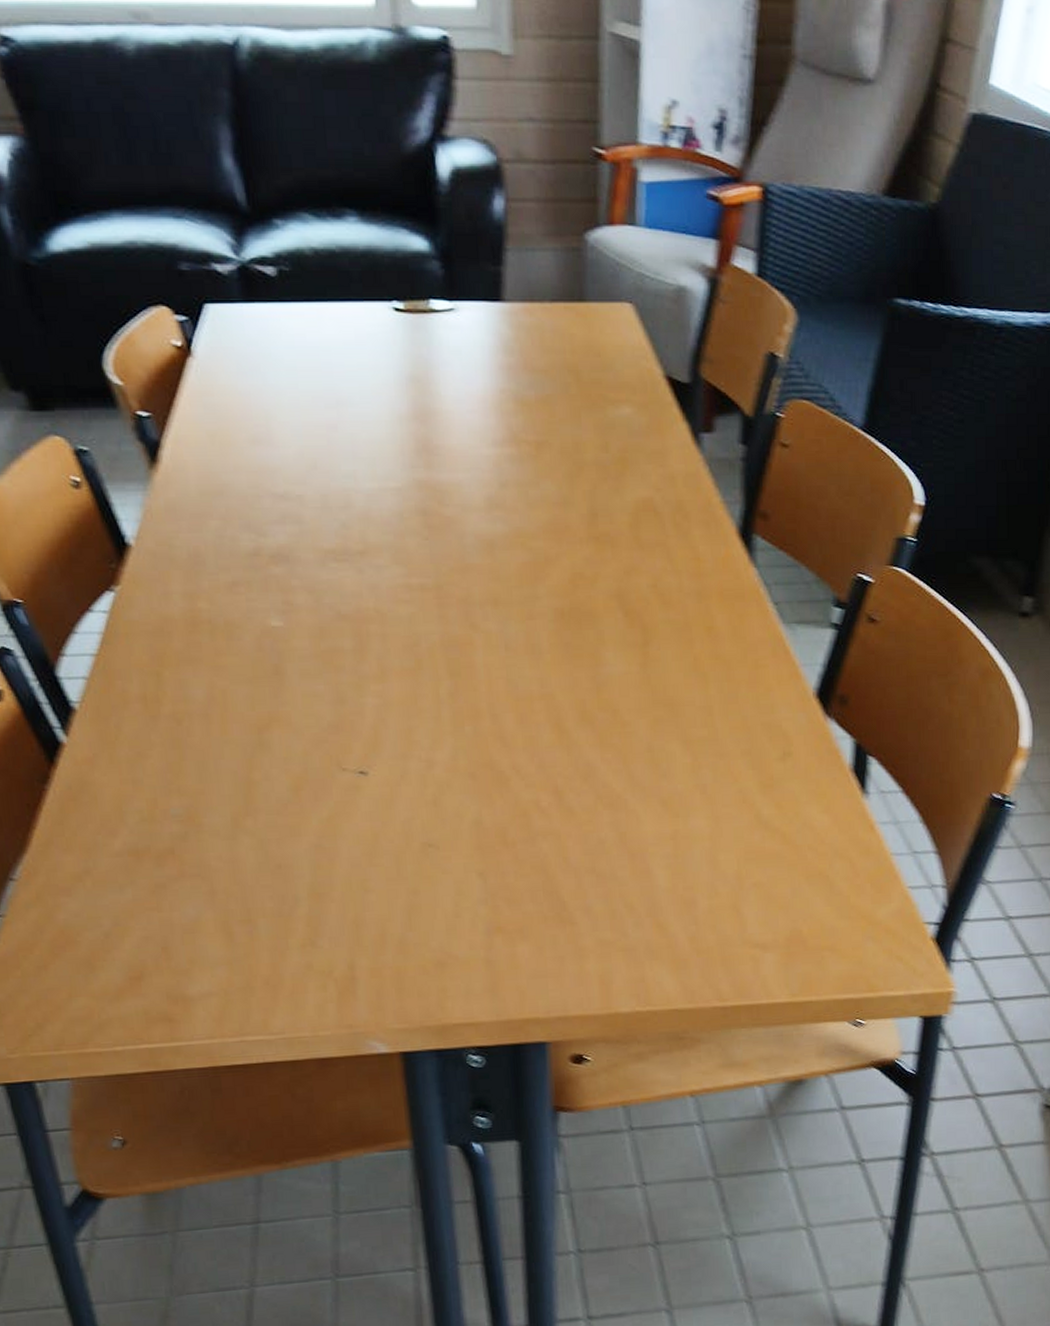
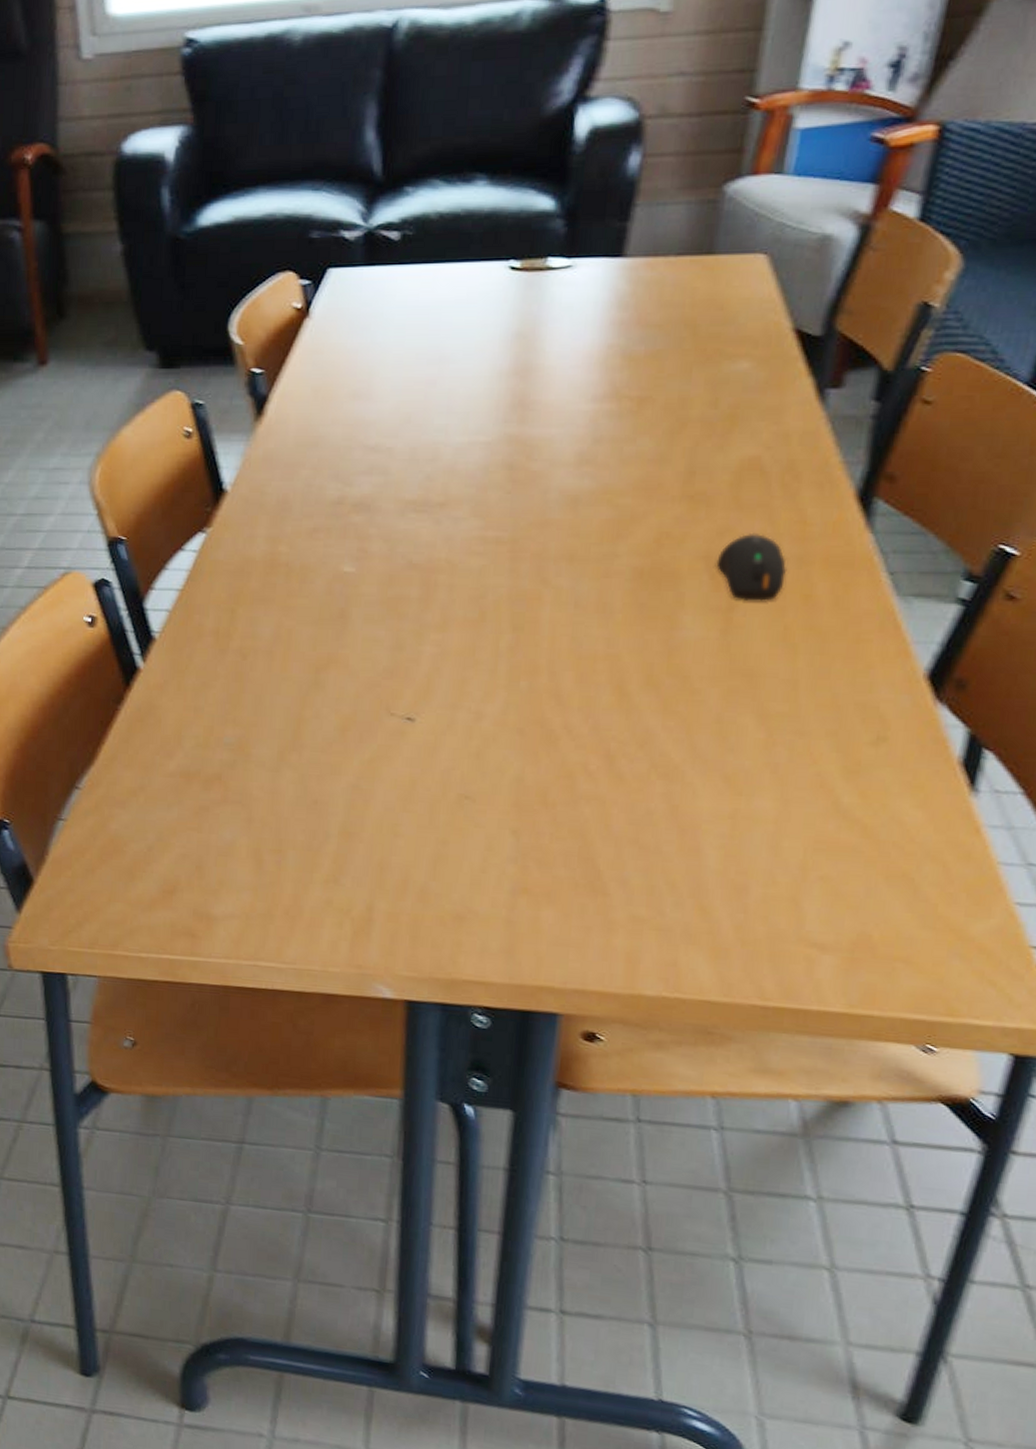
computer mouse: none [627,570,690,635] -> present [716,532,788,601]

